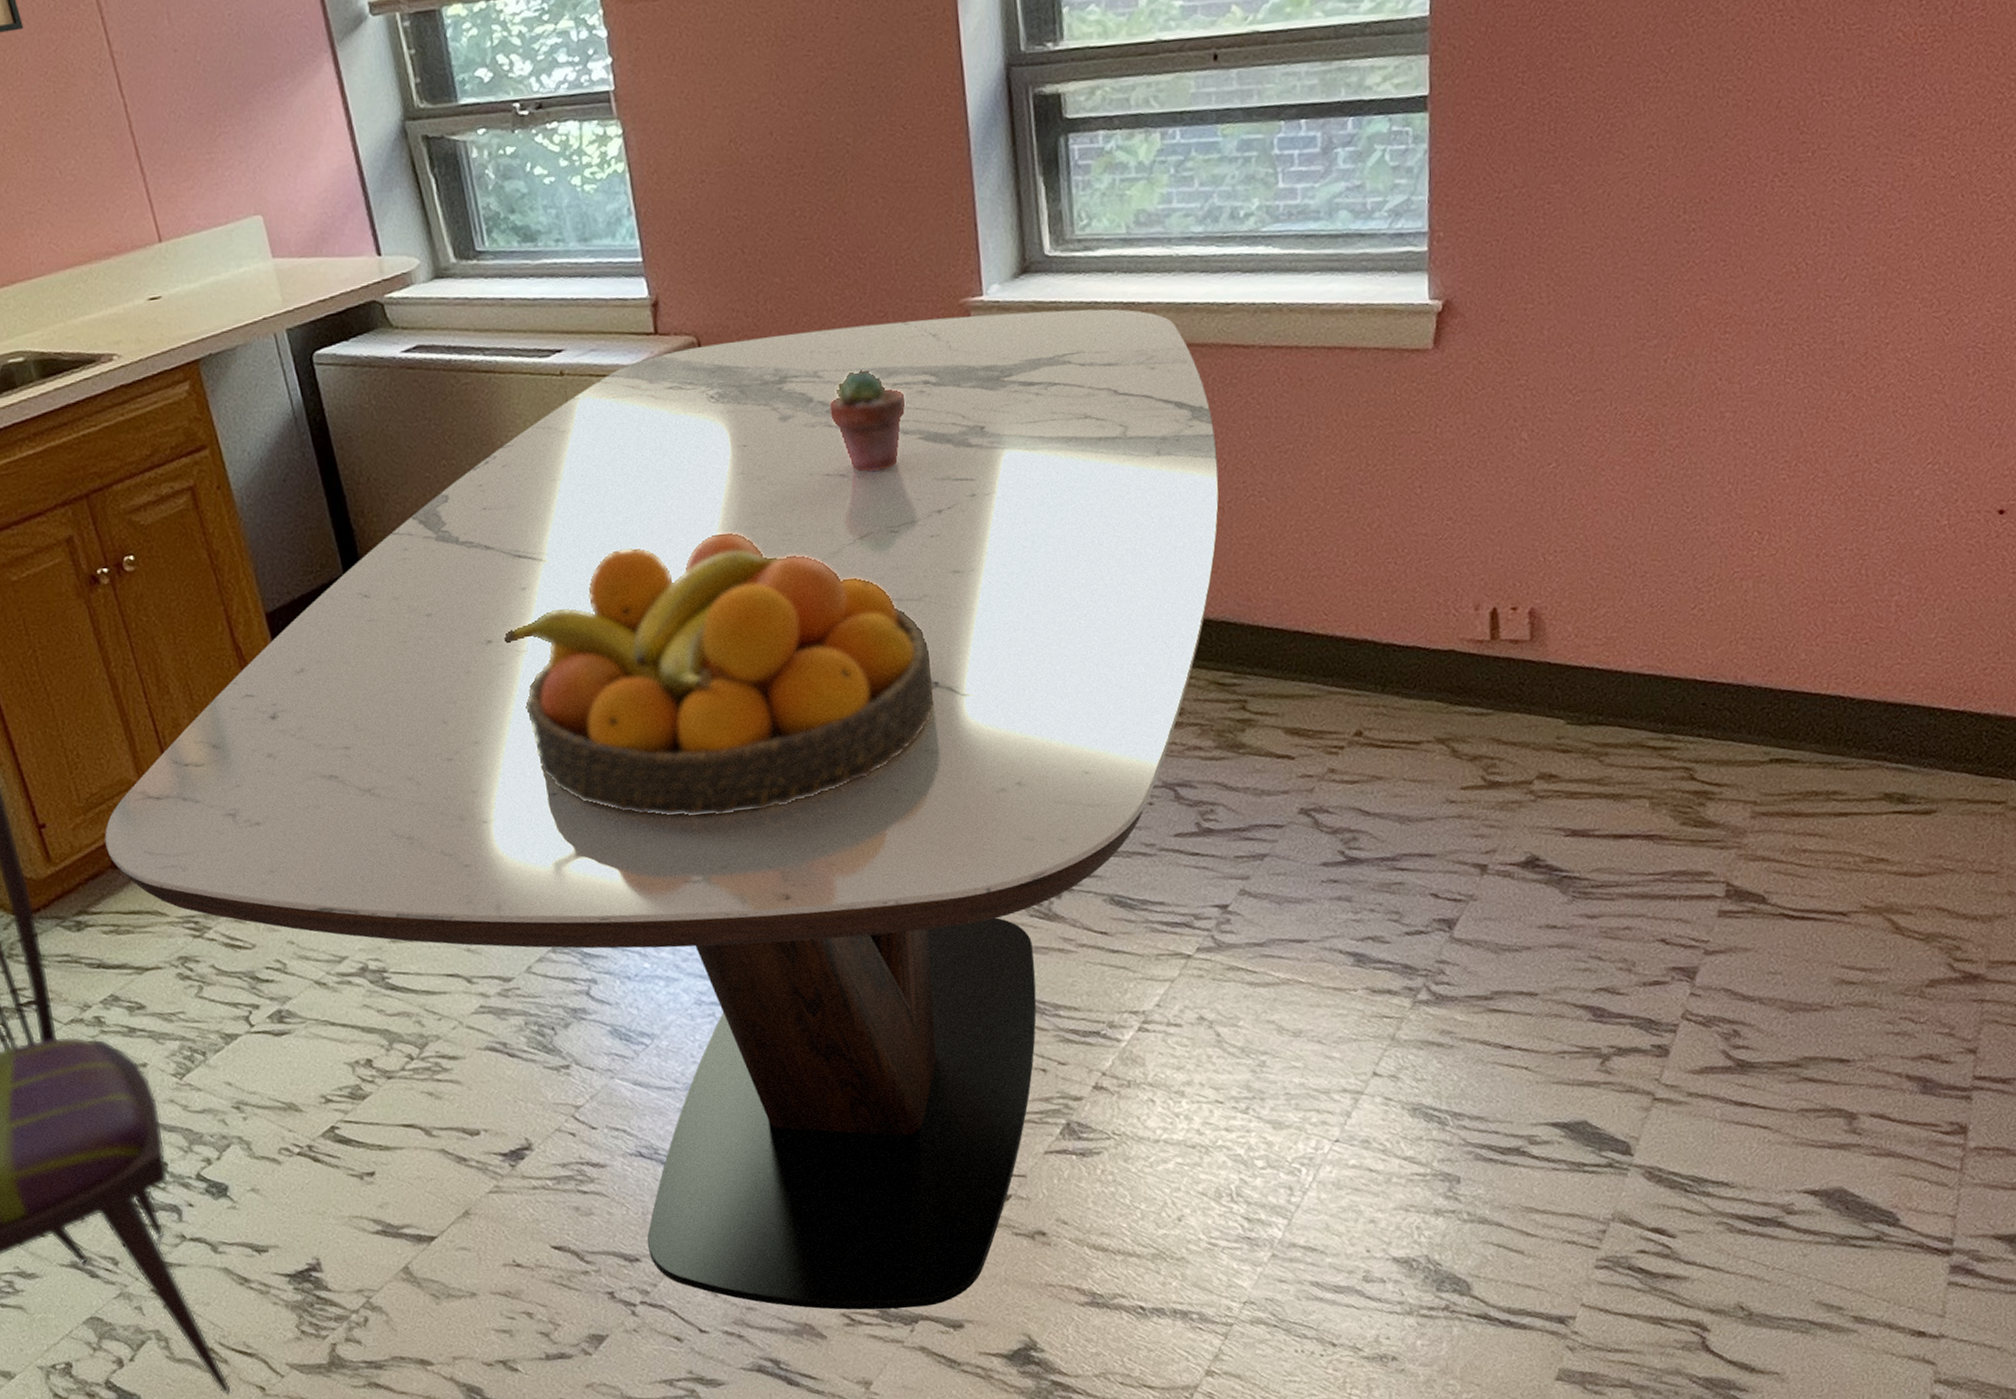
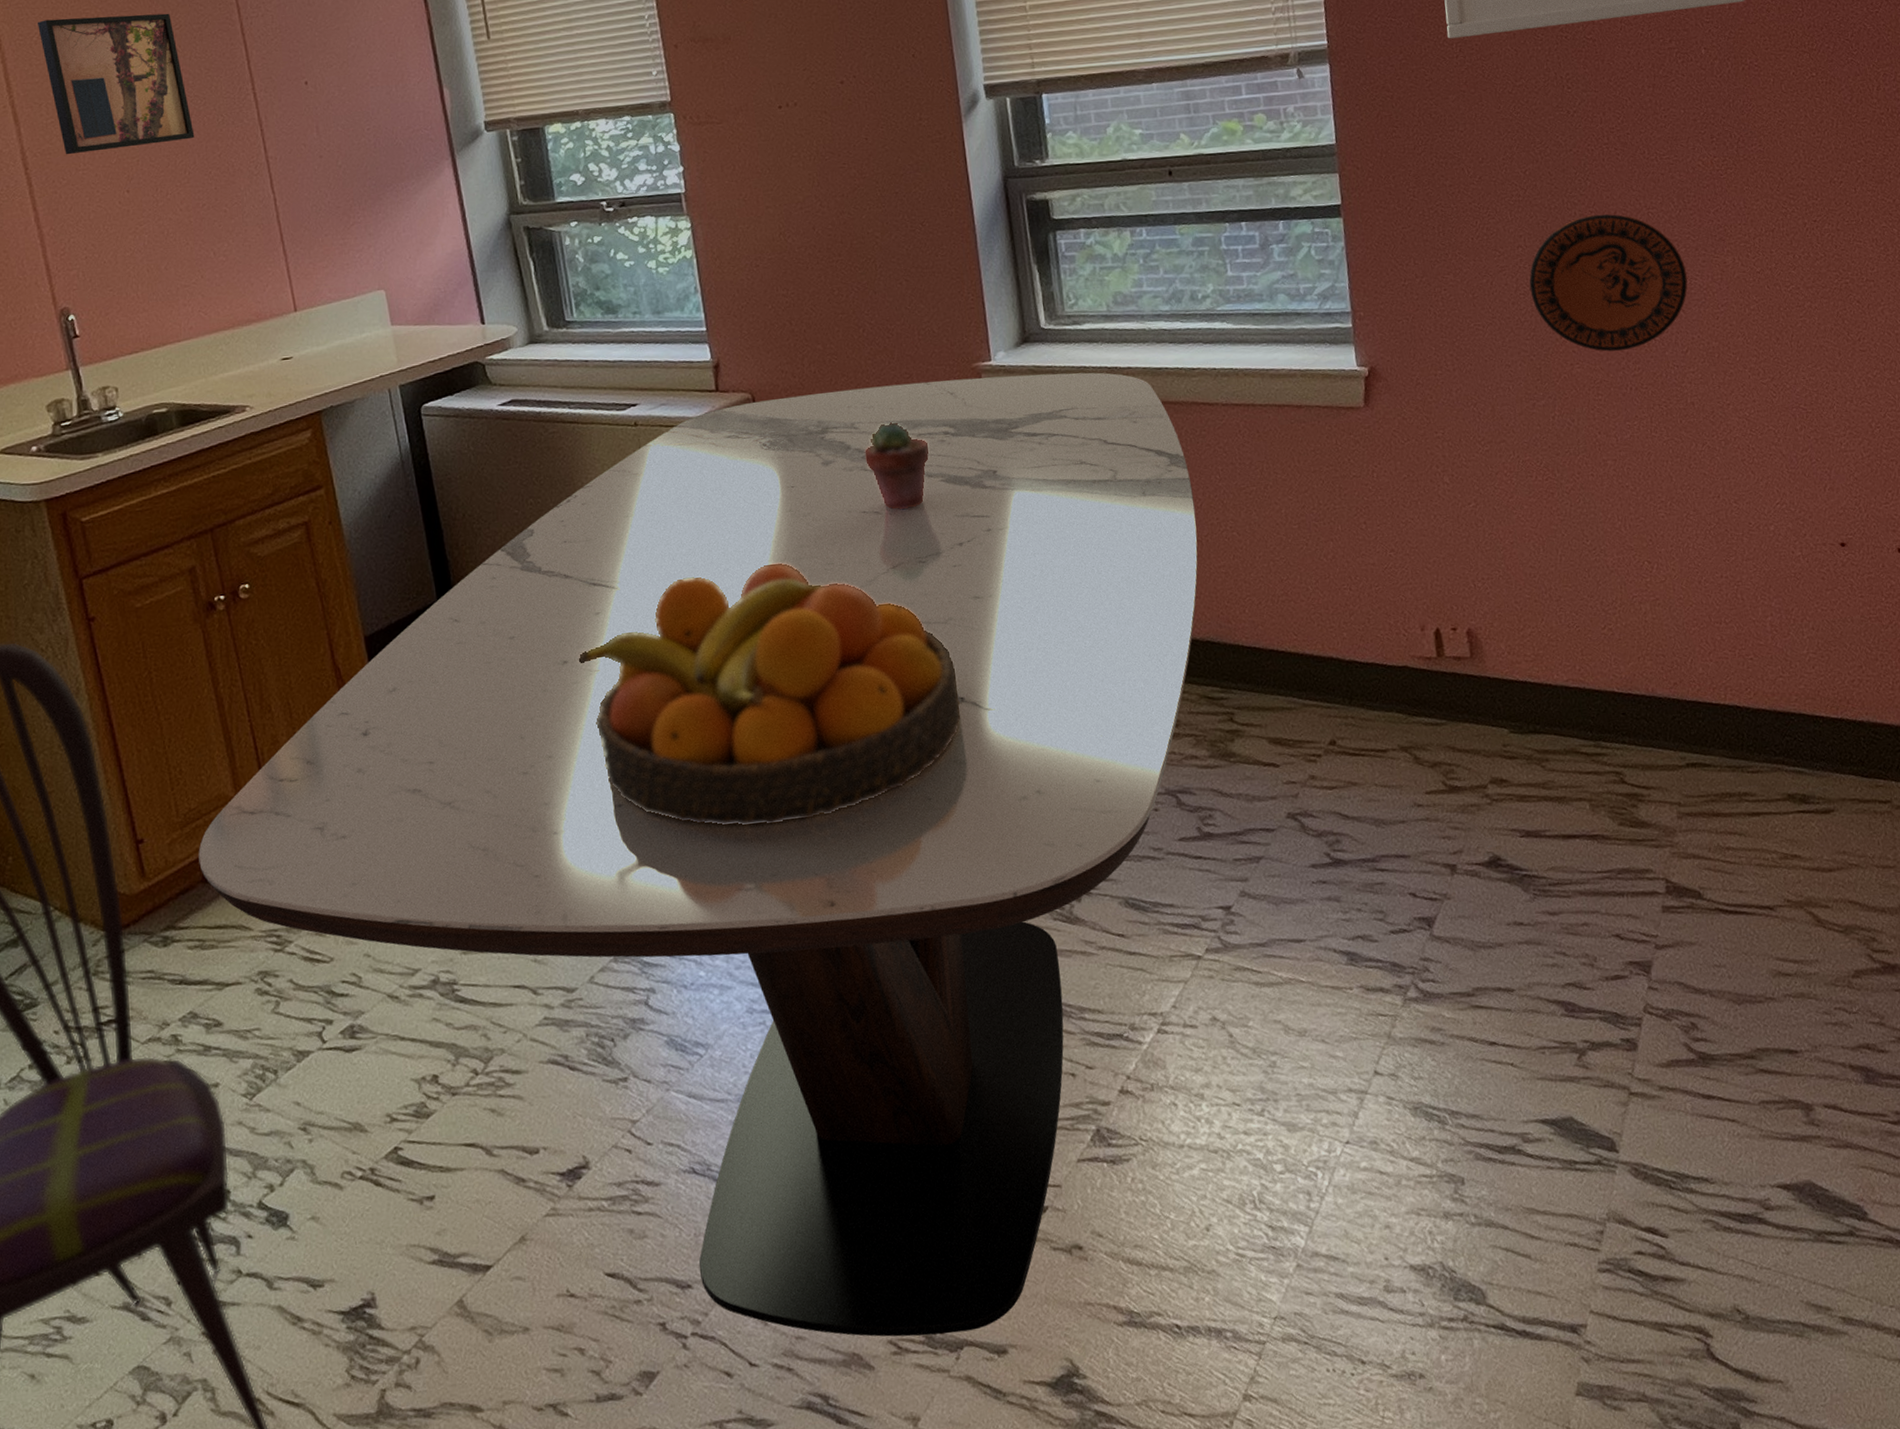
decorative plate: none [1656,103,1861,280] -> present [1529,214,1688,352]

